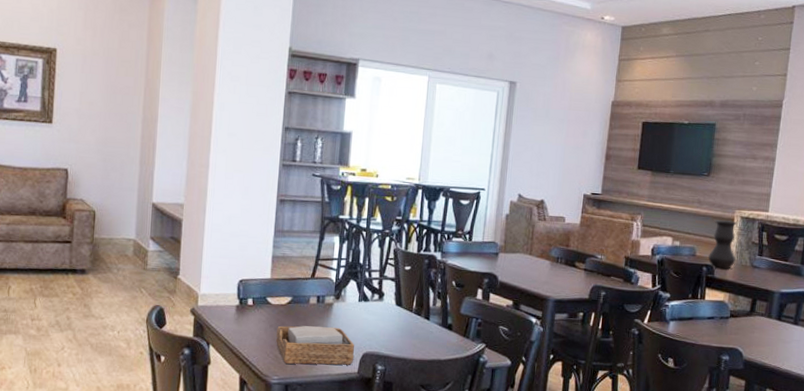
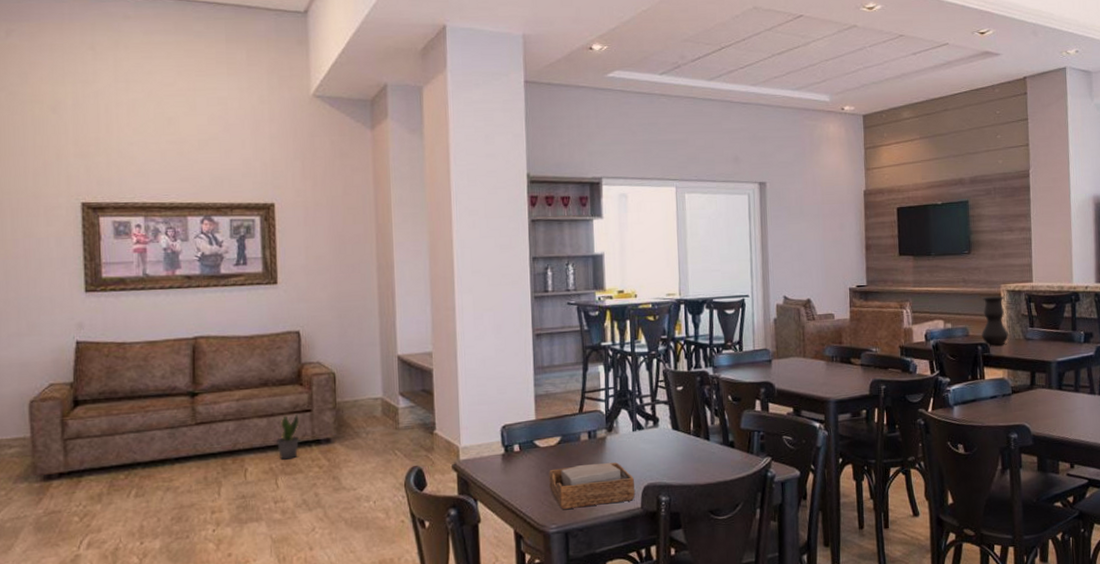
potted plant: none [38,243,60,283] -> present [276,414,299,460]

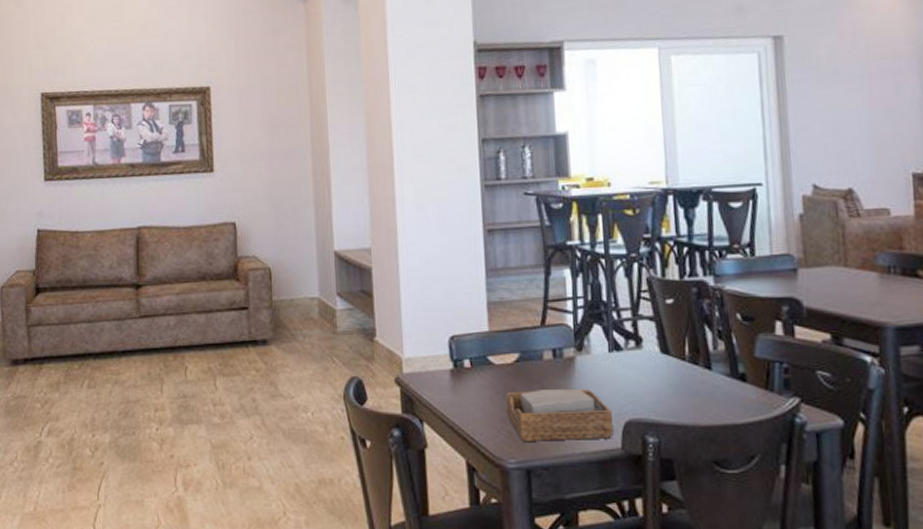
potted plant: present [276,414,299,460] -> none [215,311,237,360]

